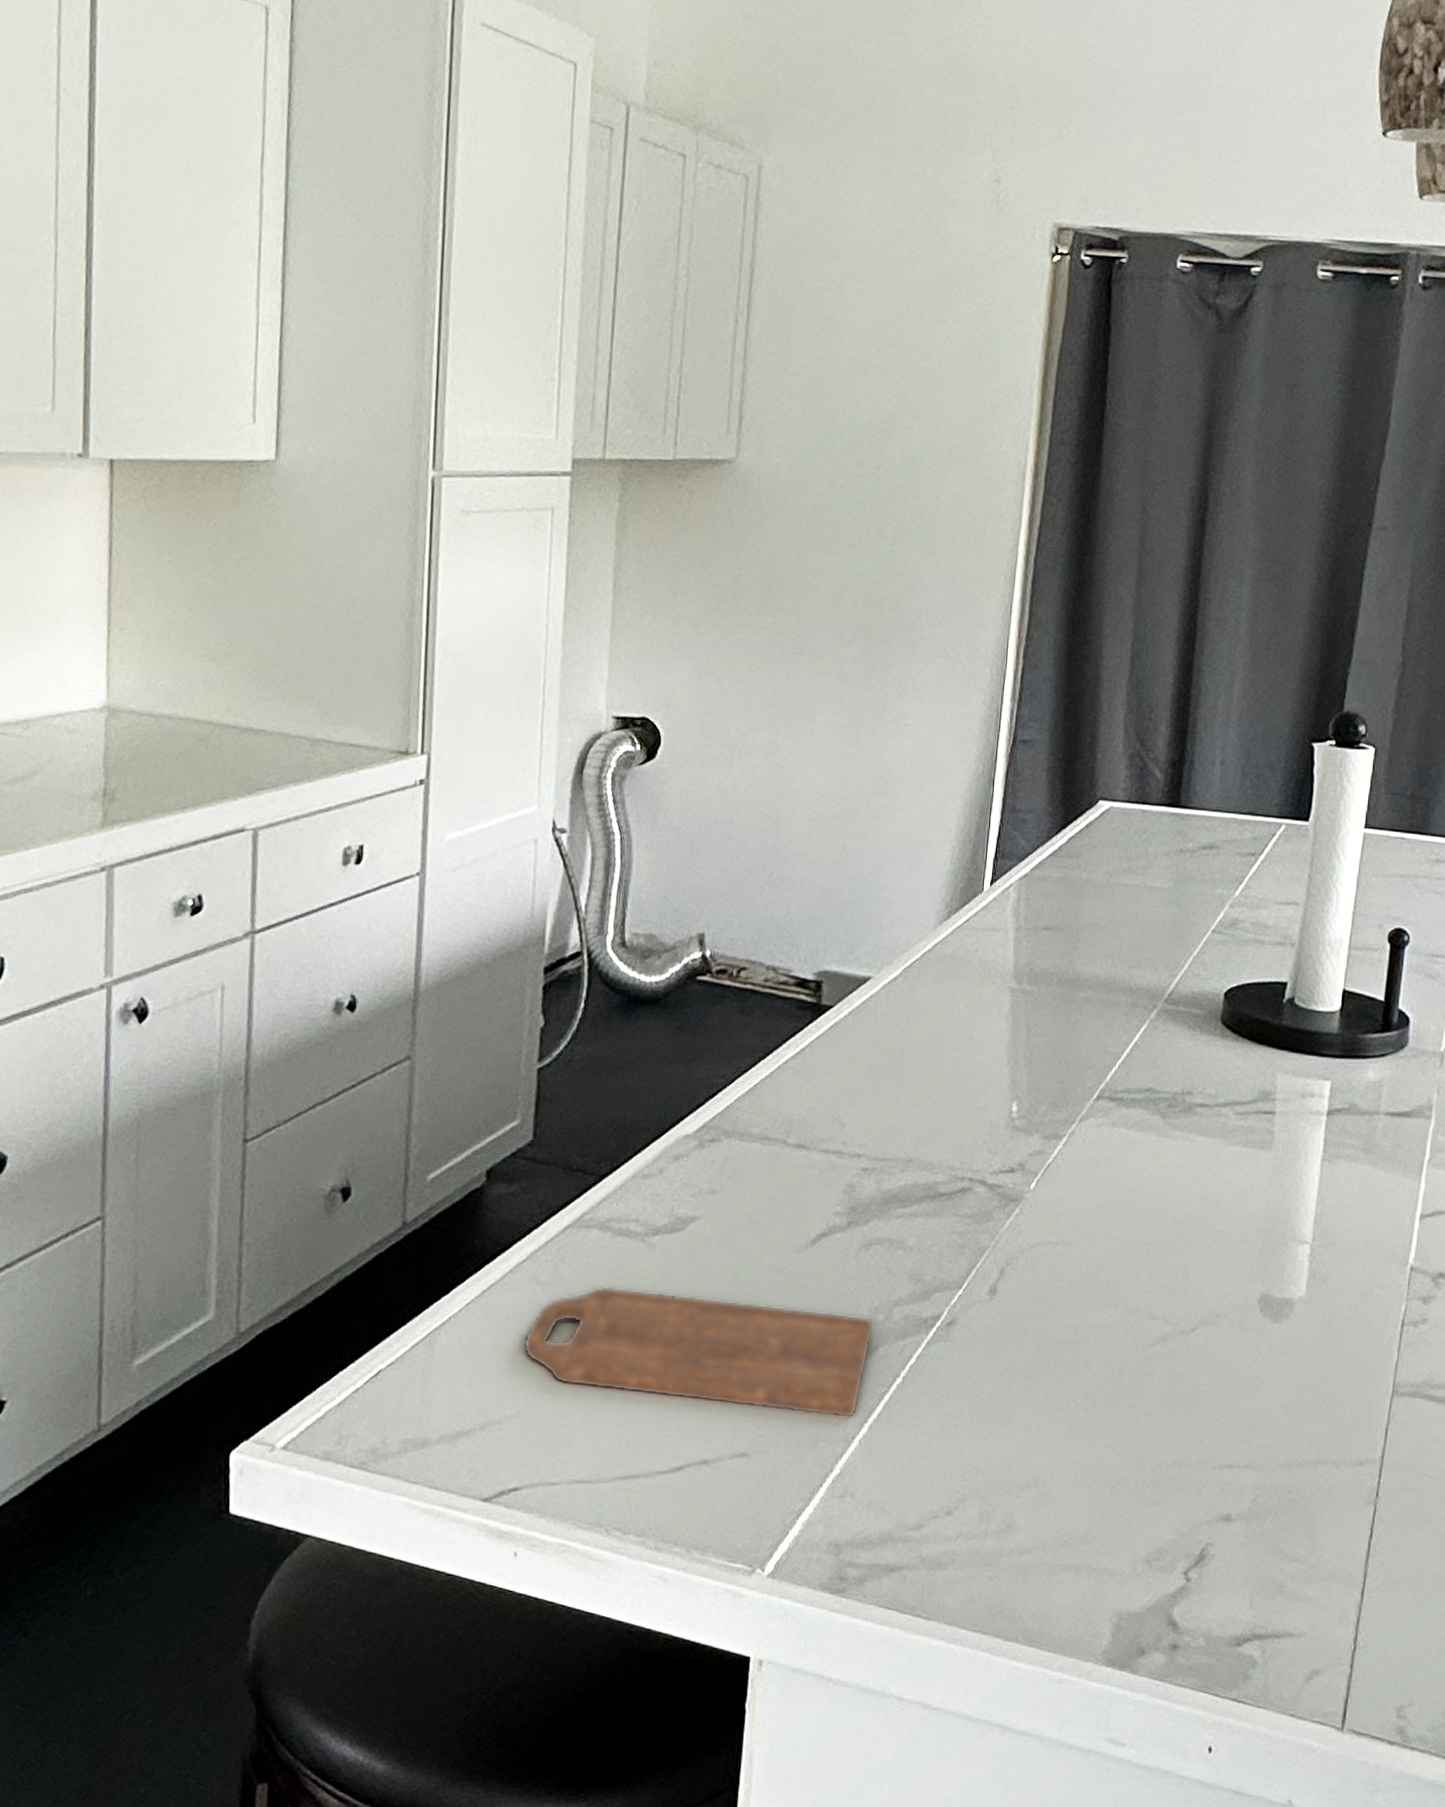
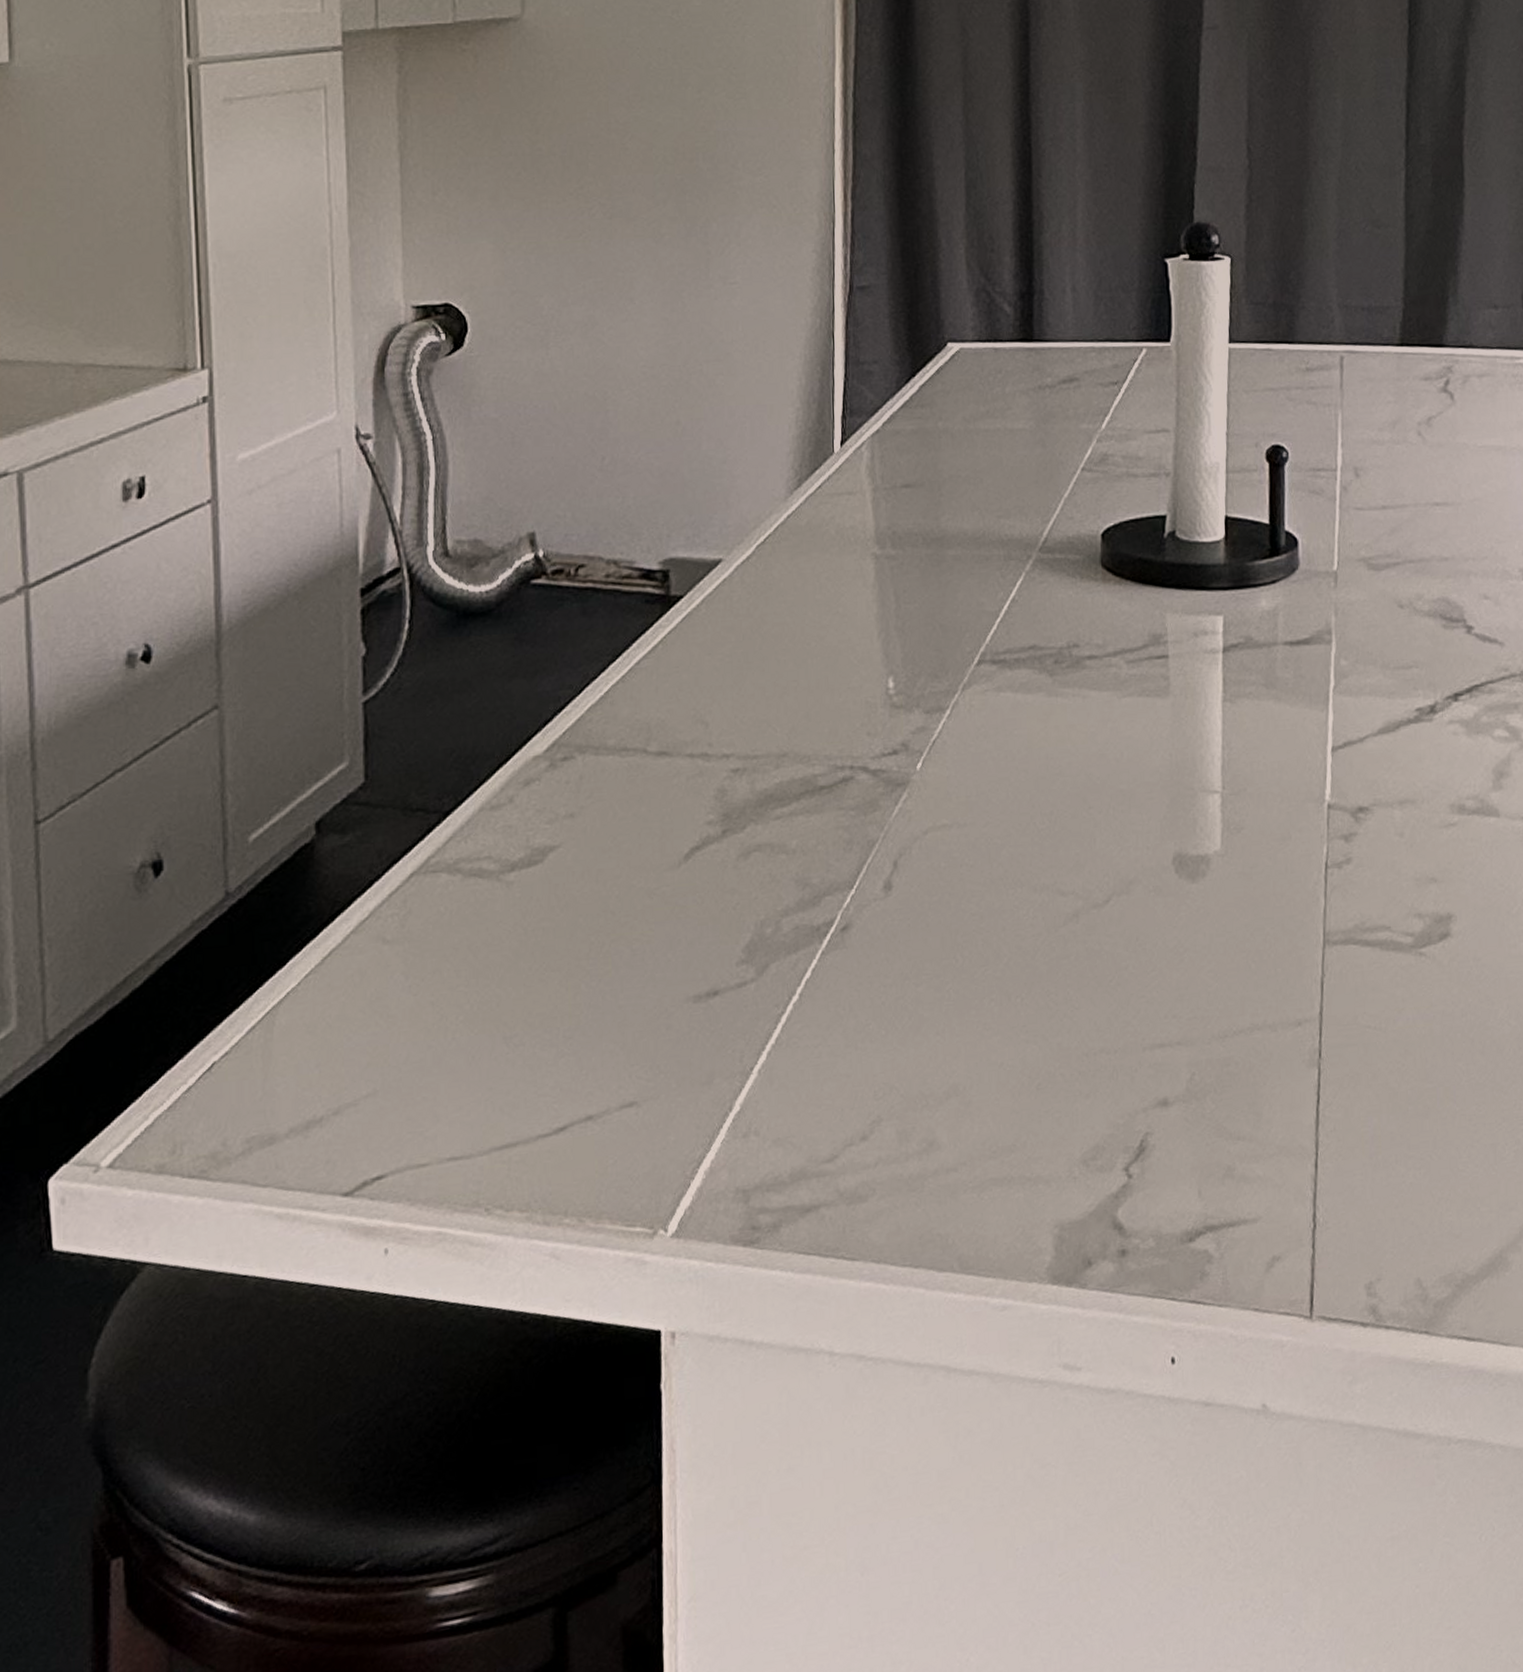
cutting board: present [523,1285,875,1418] -> none [374,931,763,1053]

